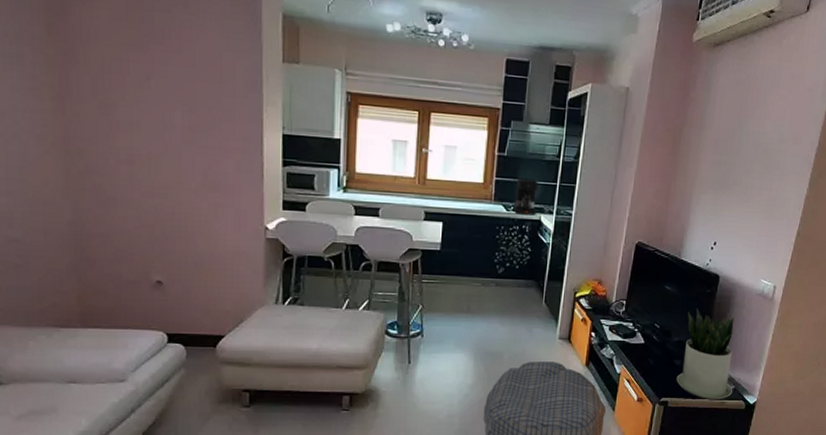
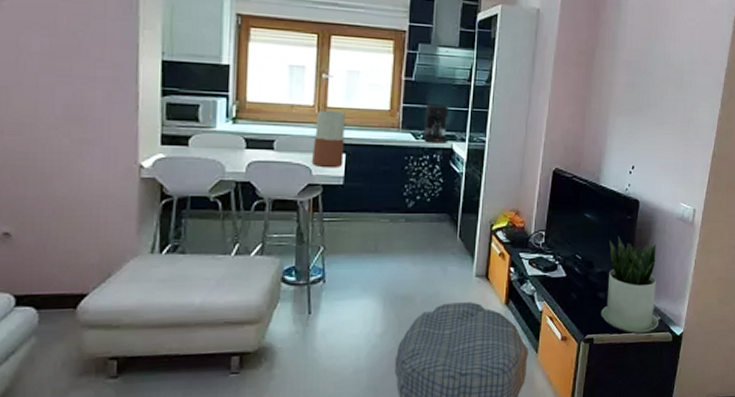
vase: none [411,181,443,234] -> present [311,110,345,167]

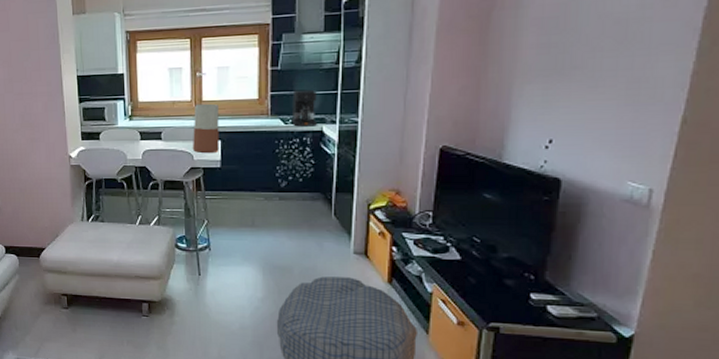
planter: present [601,236,659,334] -> none [509,219,596,330]

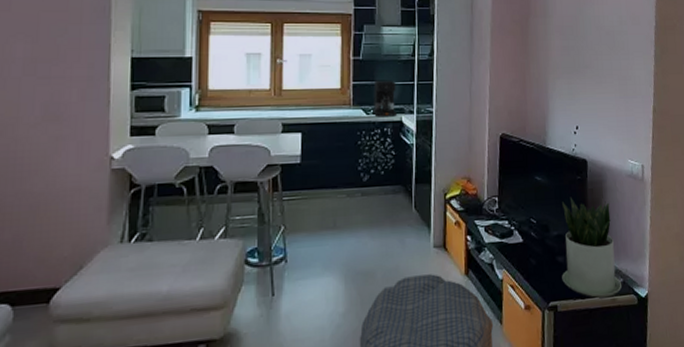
vase: present [192,103,219,153] -> none [269,92,300,147]
planter: none [509,219,596,330] -> present [562,197,622,298]

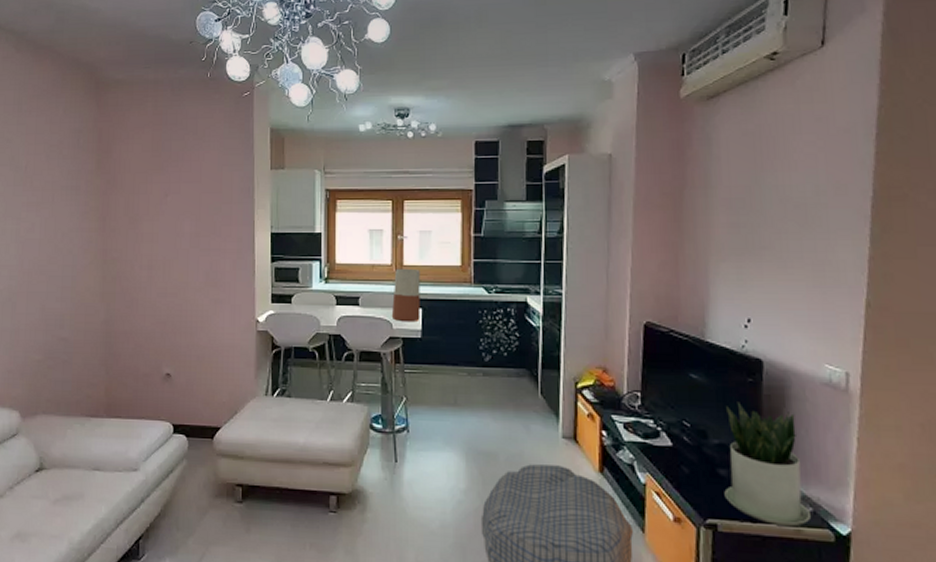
vase: none [269,92,300,147] -> present [391,268,420,321]
coffee maker: present [373,80,397,117] -> none [495,258,521,297]

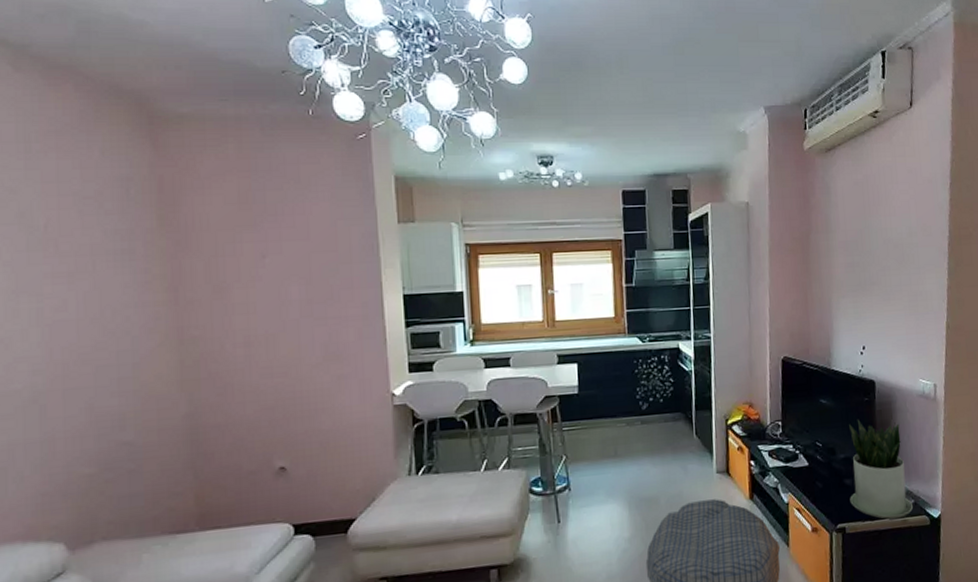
vase: present [391,268,420,321] -> none [545,323,576,379]

